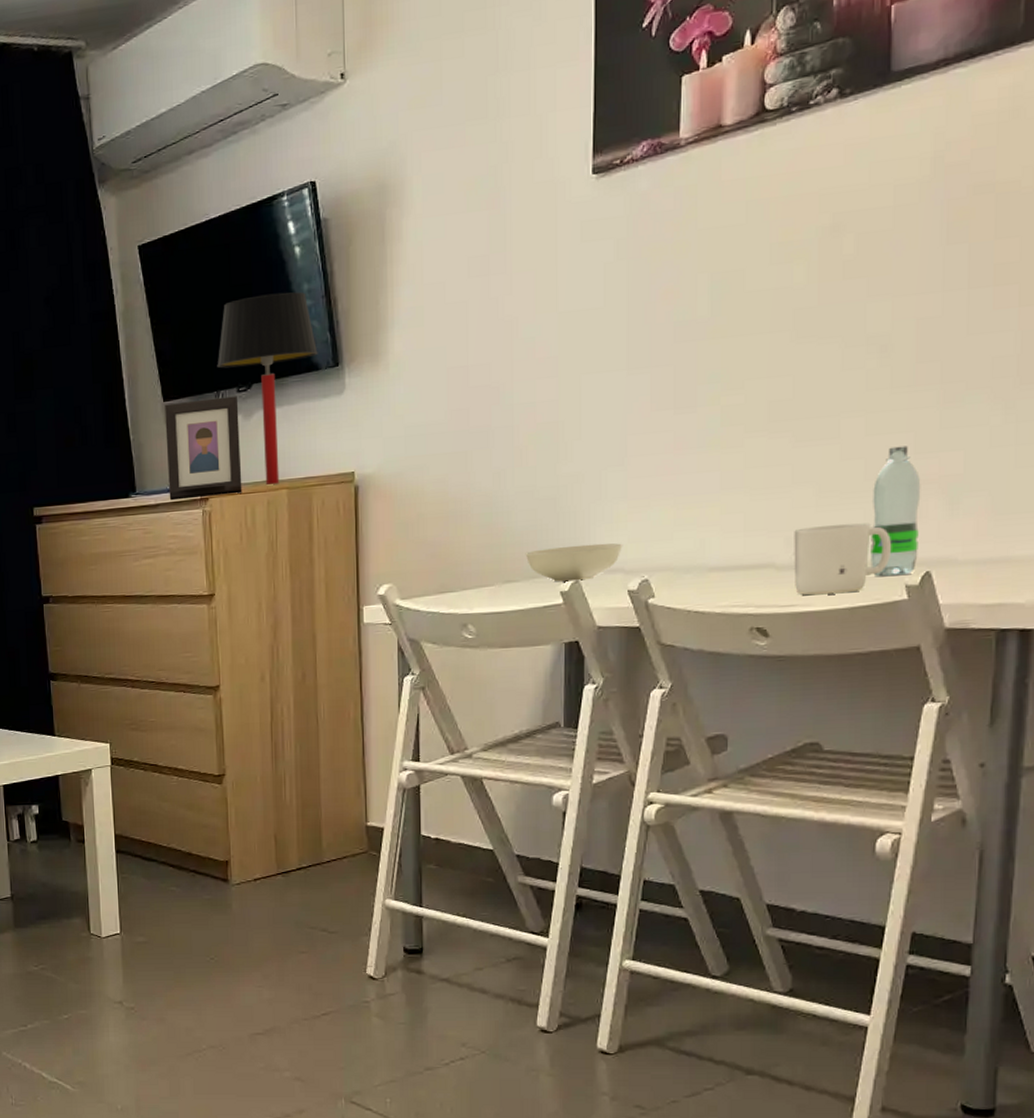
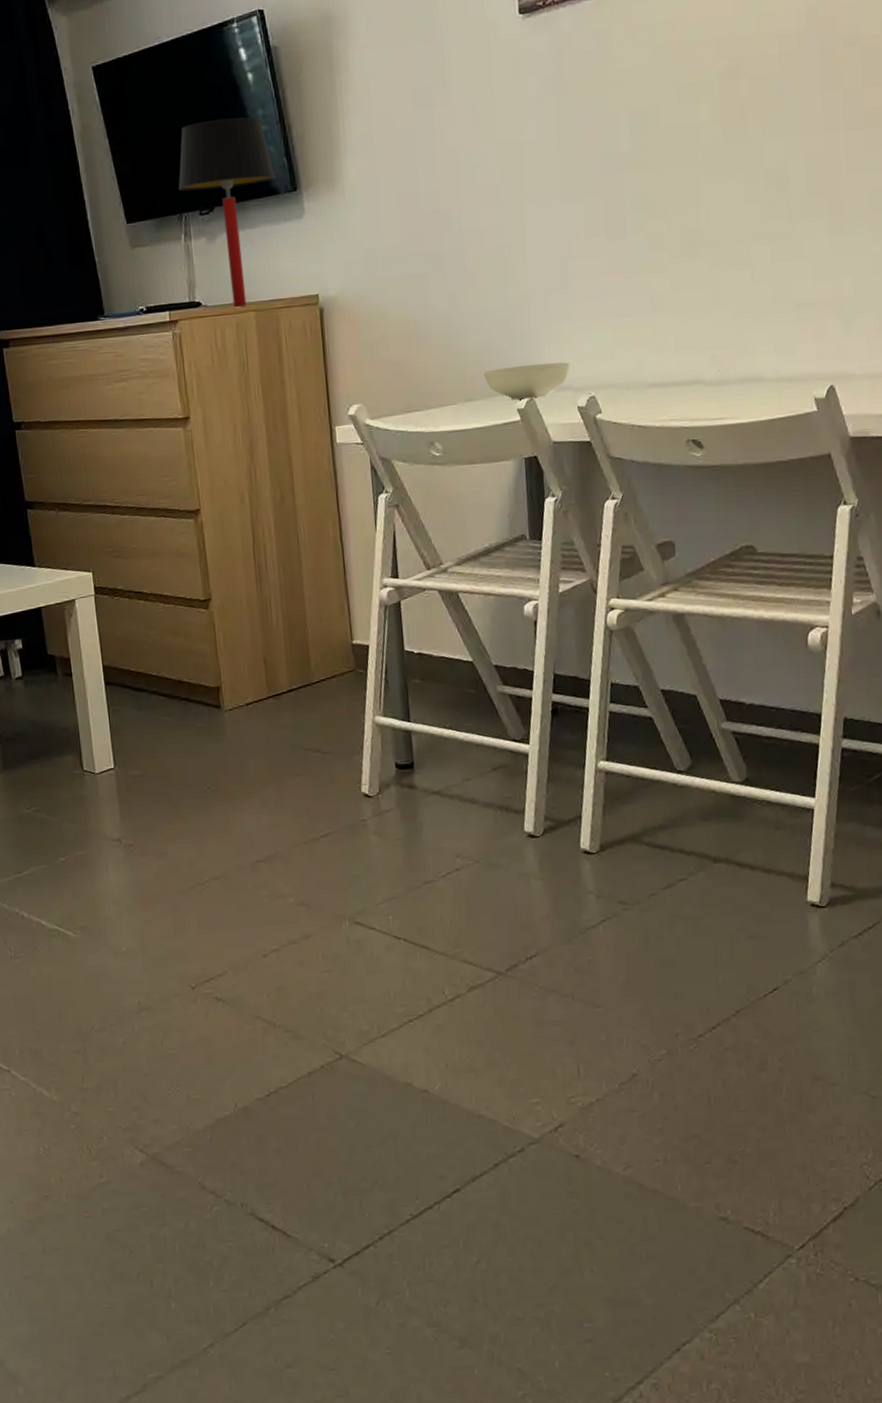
picture frame: present [165,396,242,501] -> none [128,218,211,323]
mug: present [794,522,892,596] -> none [718,341,801,409]
bottle: present [869,445,921,577] -> none [780,271,823,391]

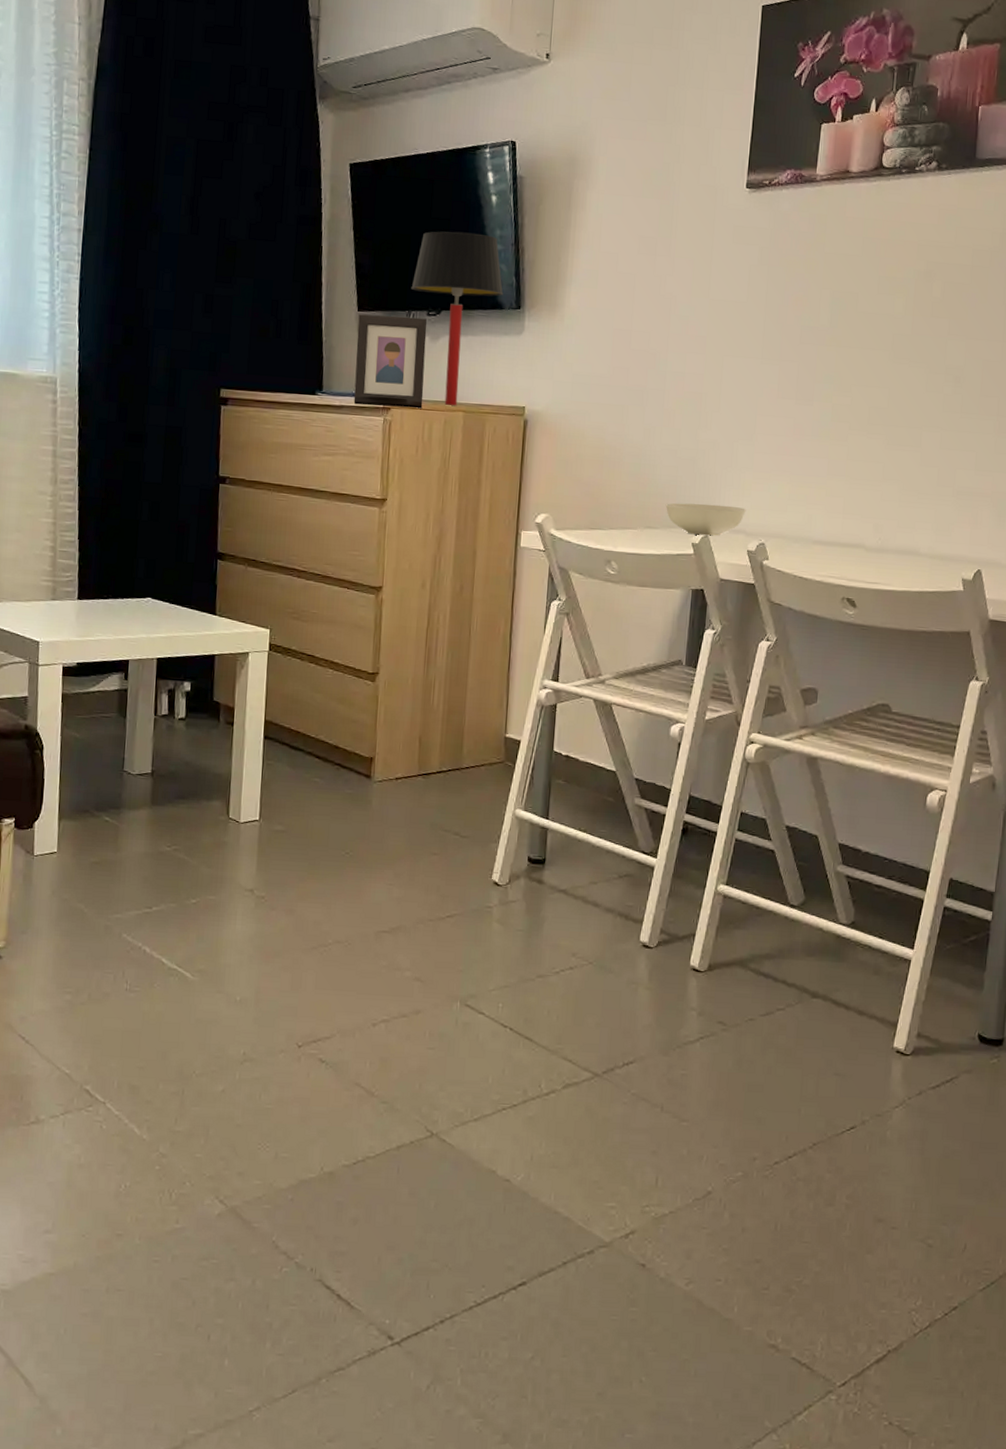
picture frame: none [128,218,211,323] -> present [353,314,428,409]

